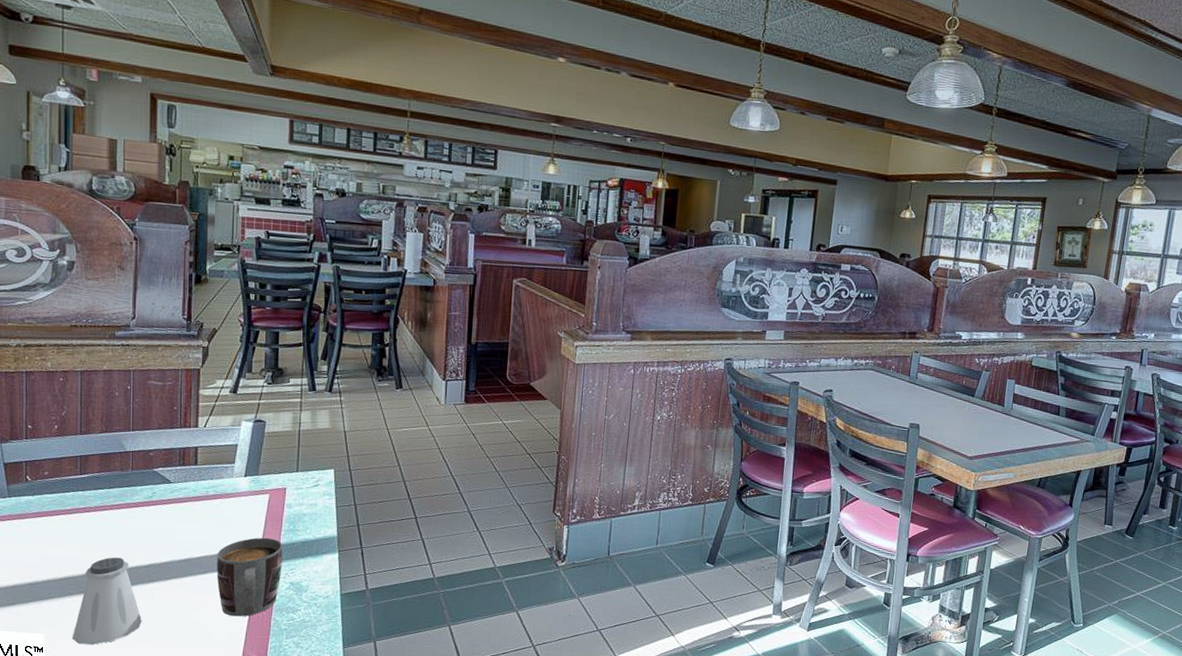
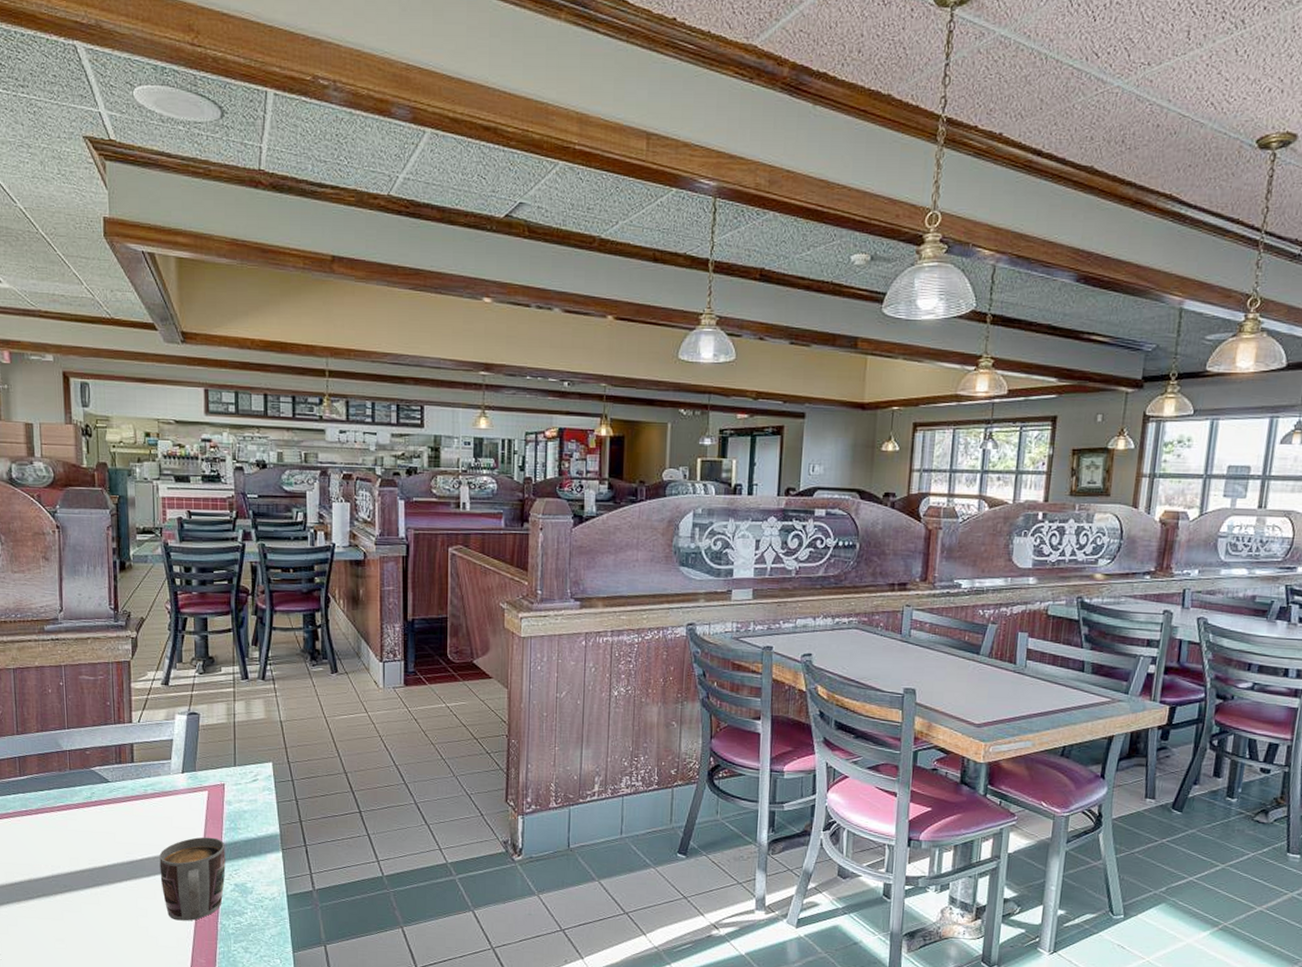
saltshaker: present [72,557,142,645] -> none [22,861,90,952]

